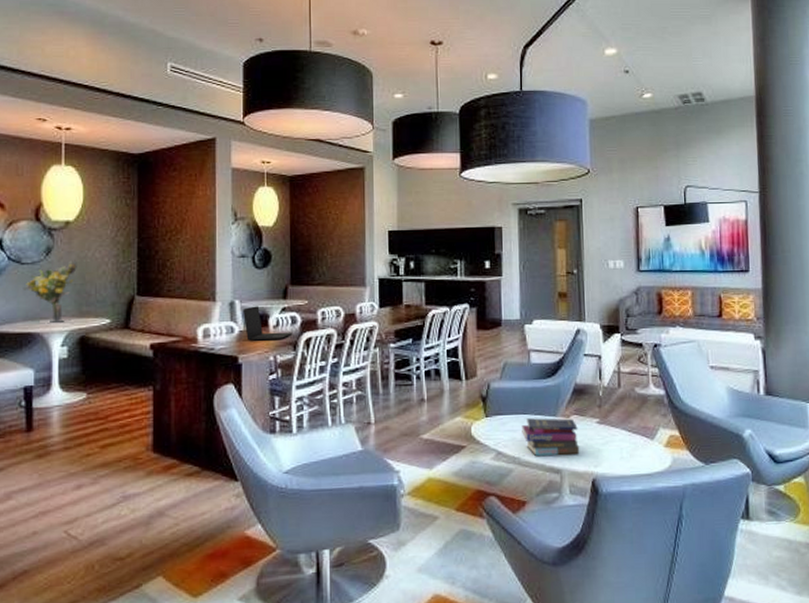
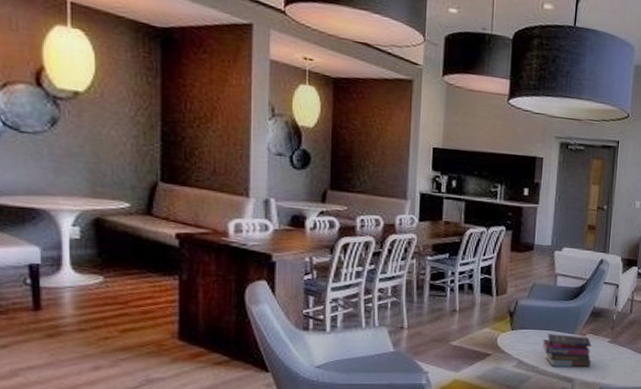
bouquet: present [23,260,77,323] -> none [23,135,89,202]
laptop: present [243,306,293,341] -> none [279,206,330,243]

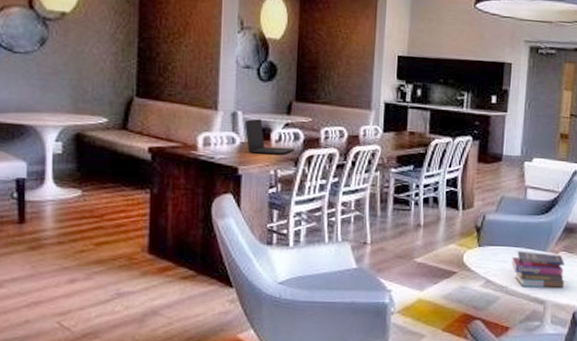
laptop: none [279,206,330,243] -> present [245,118,295,155]

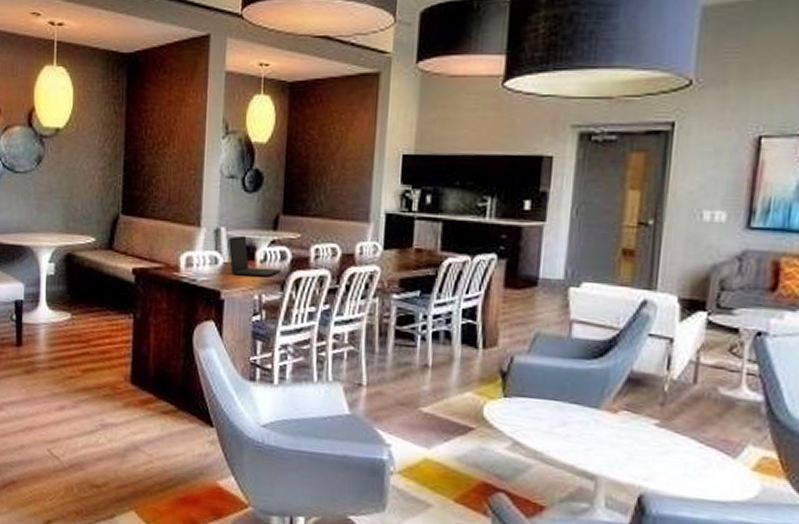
books: present [511,251,565,288] -> none [549,406,627,460]

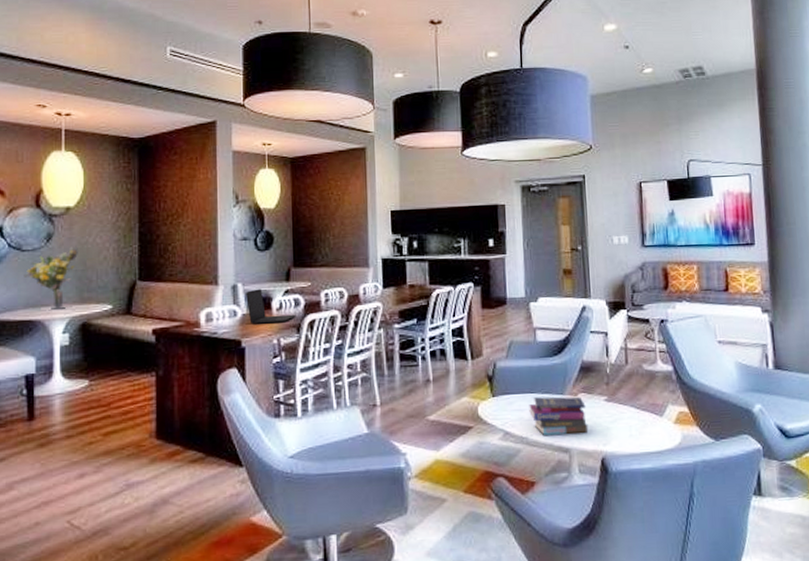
bouquet: none [16,171,66,237] -> present [24,246,78,310]
books: none [549,406,627,460] -> present [529,396,589,436]

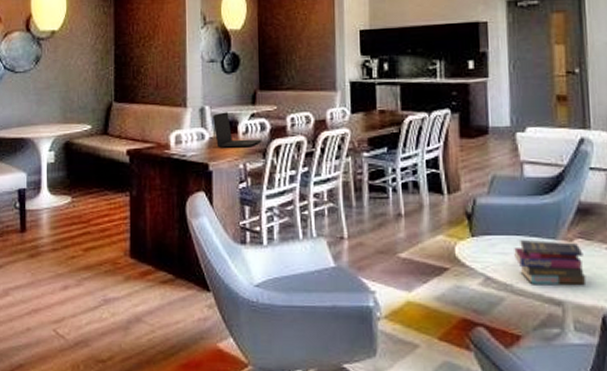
bouquet: present [24,246,78,310] -> none [16,68,62,128]

